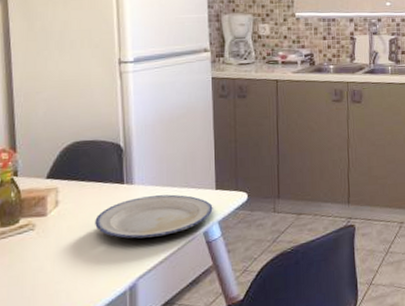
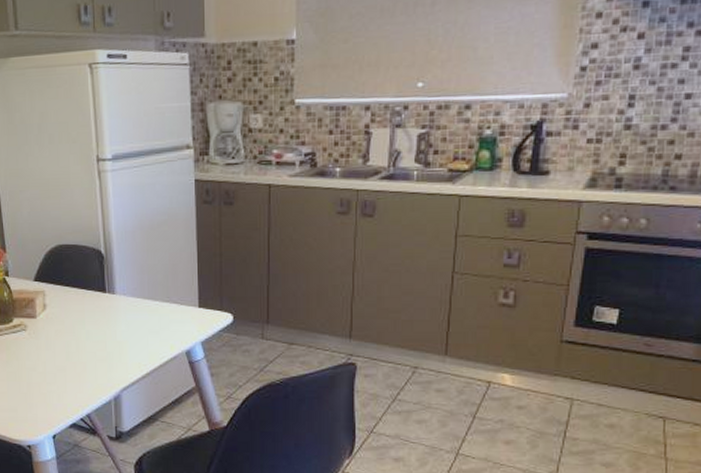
plate: present [95,194,213,239] -> none [80,308,196,351]

